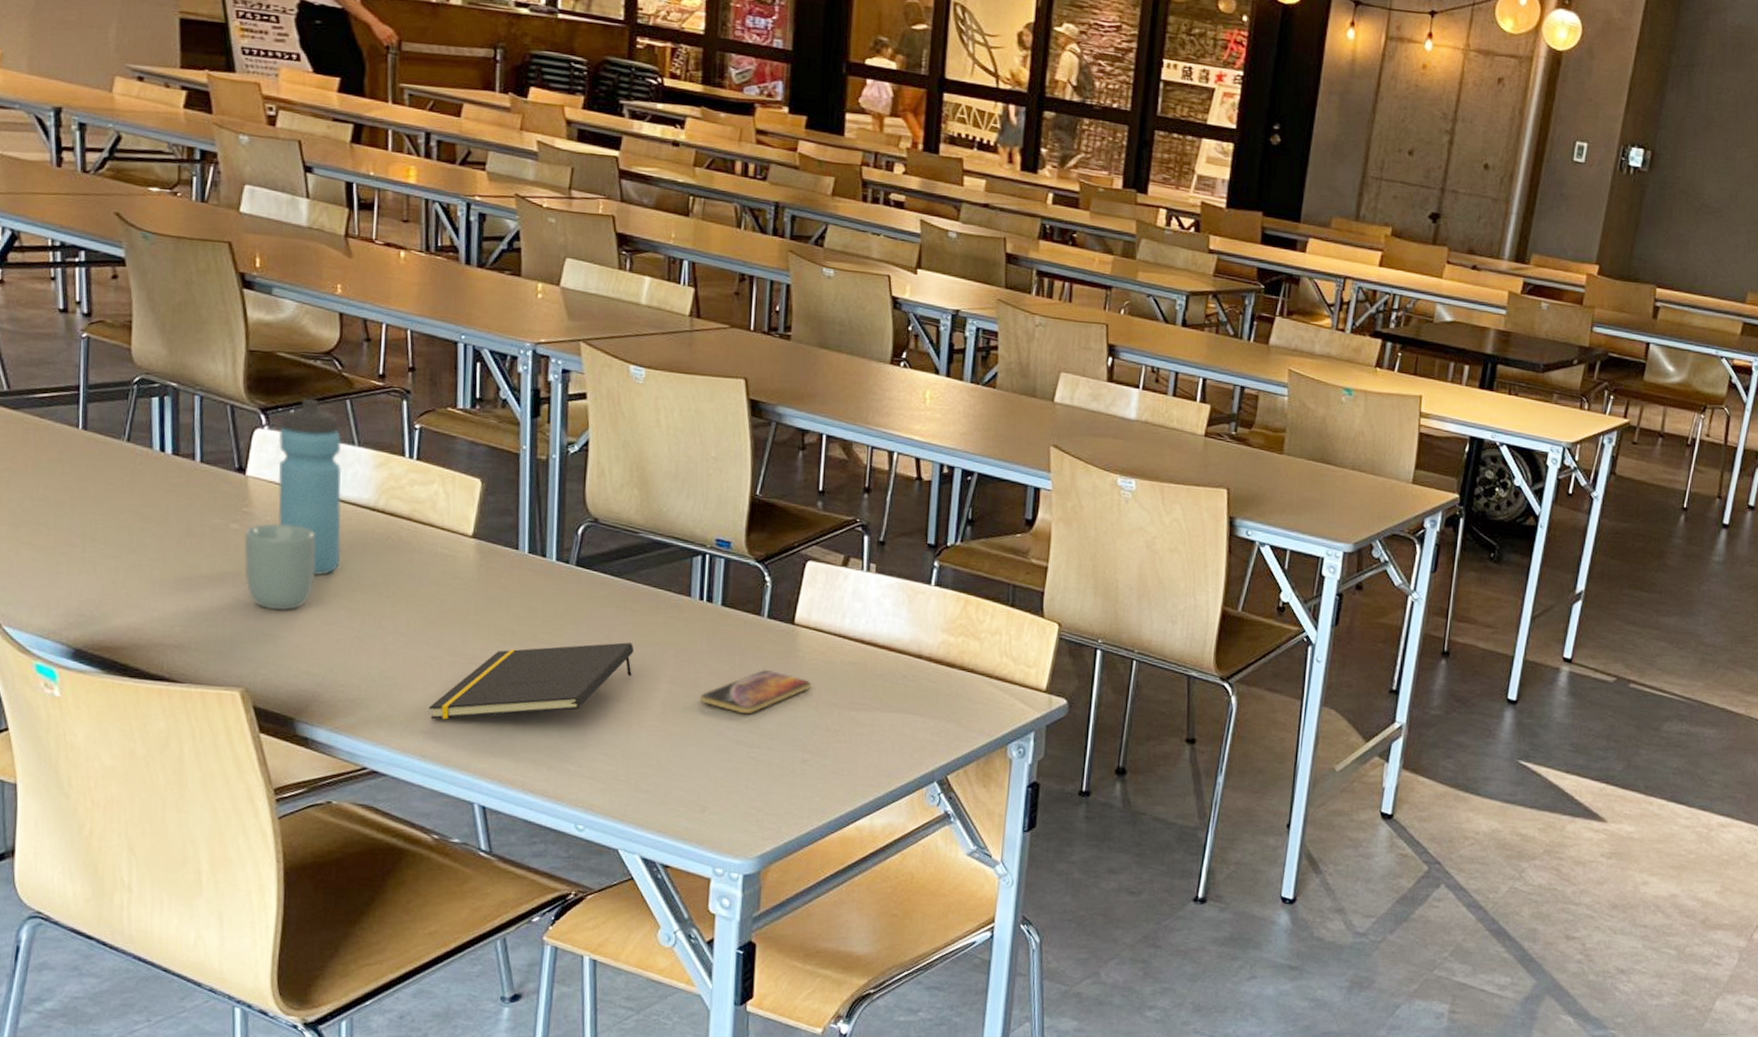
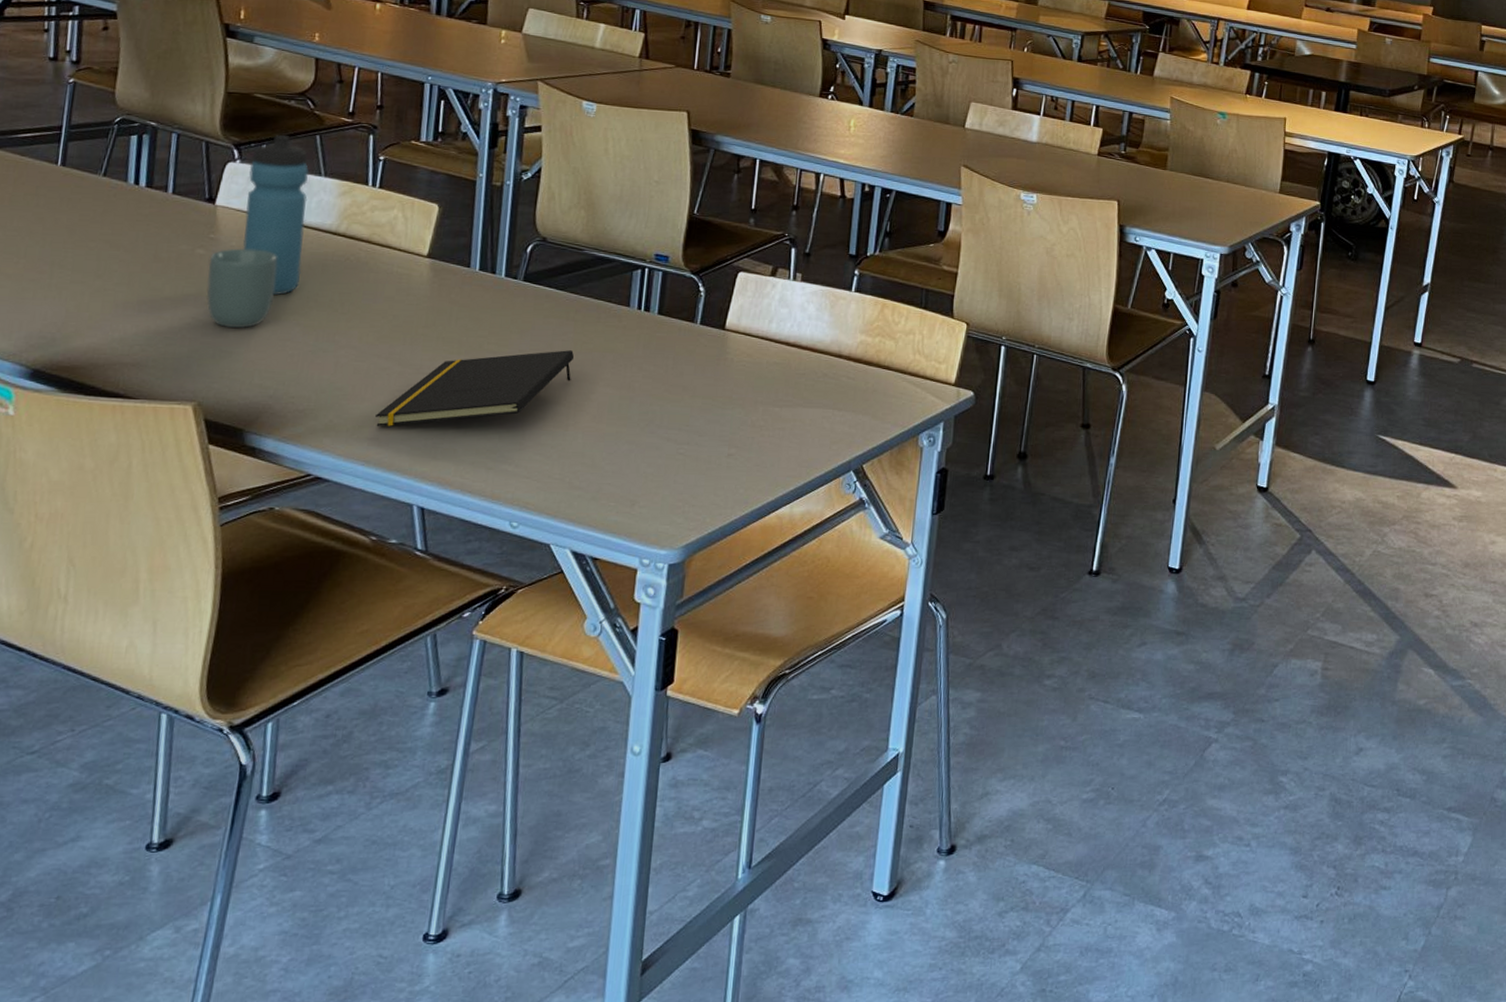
smartphone: present [699,669,811,715] -> none [633,371,739,414]

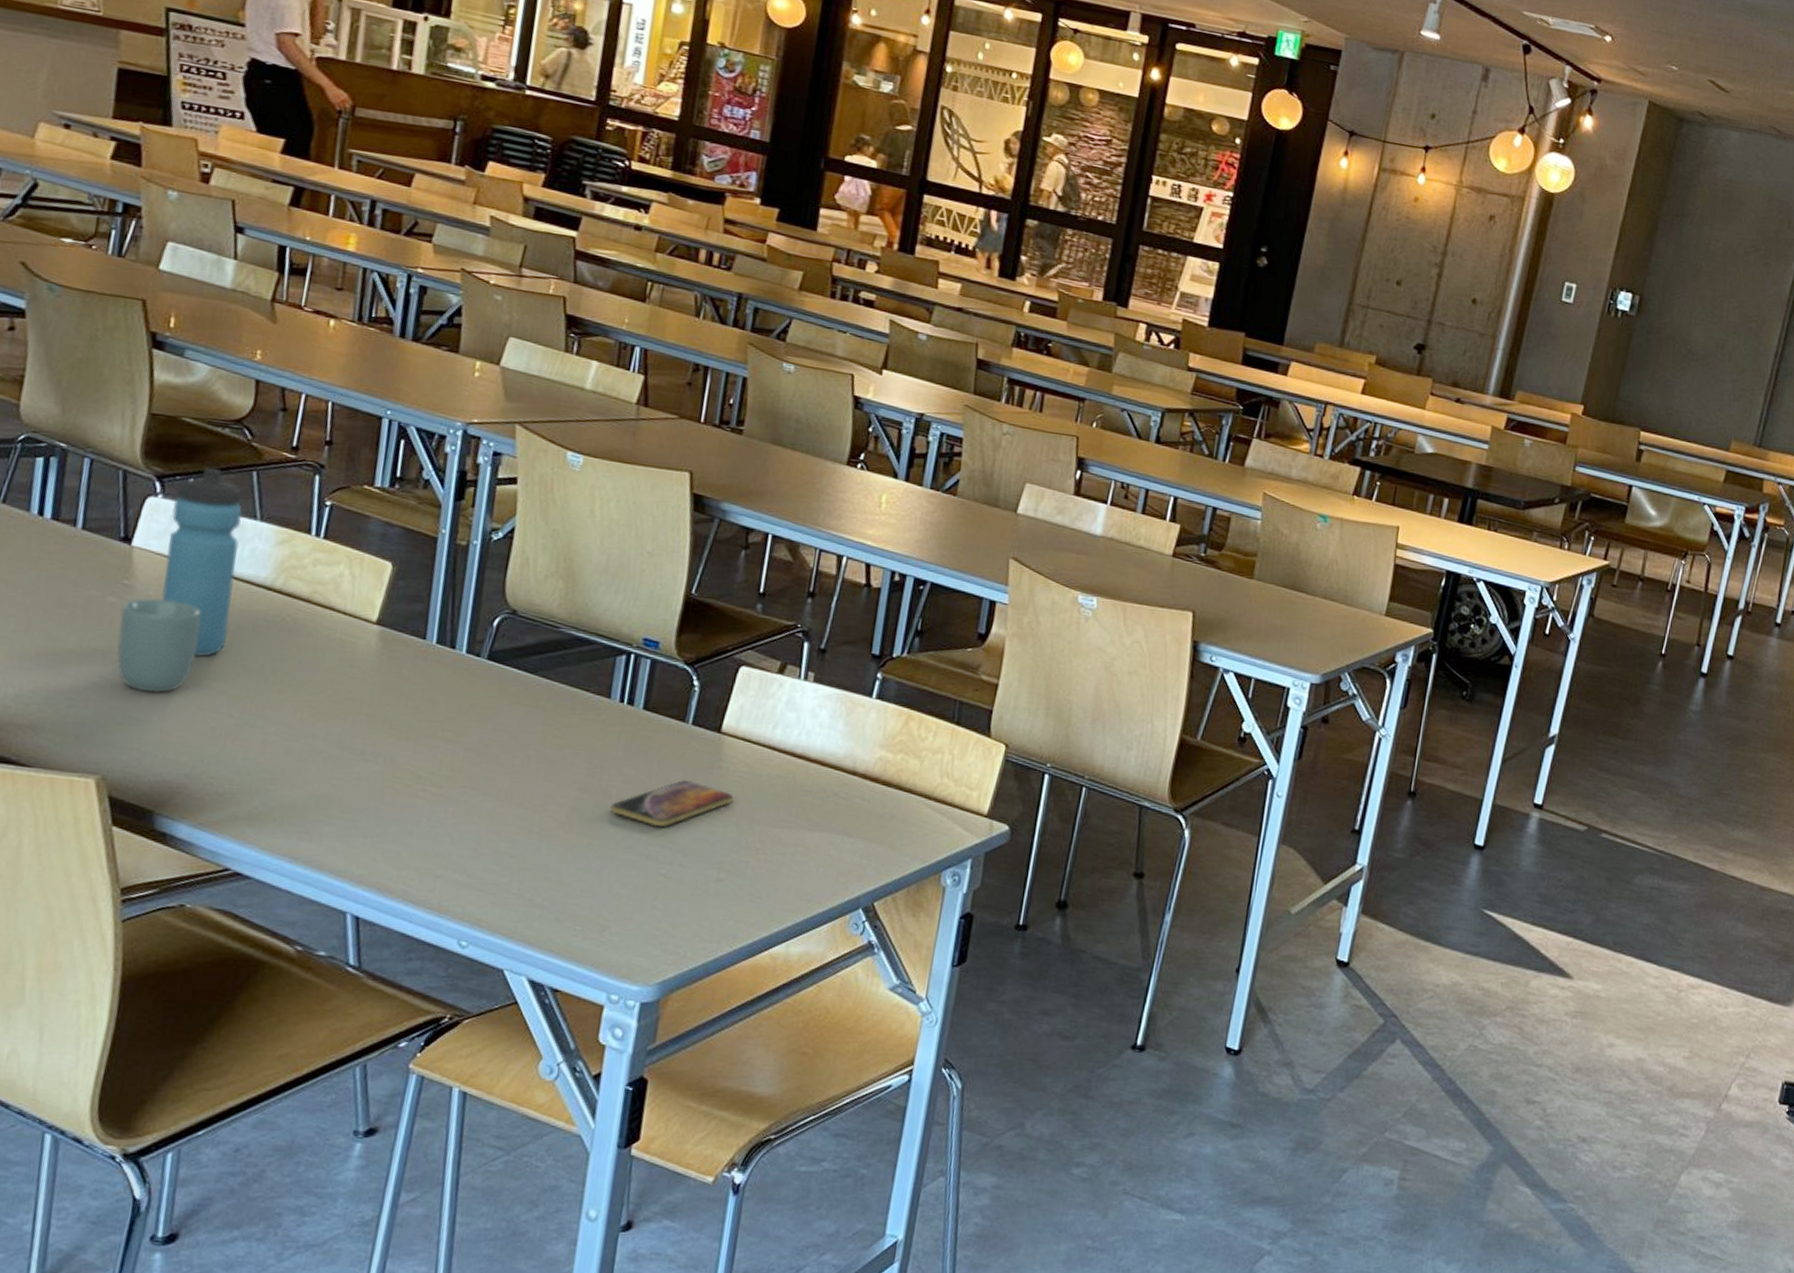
notepad: present [374,350,575,426] -> none [306,744,543,820]
smartphone: none [633,371,739,414] -> present [609,779,734,828]

